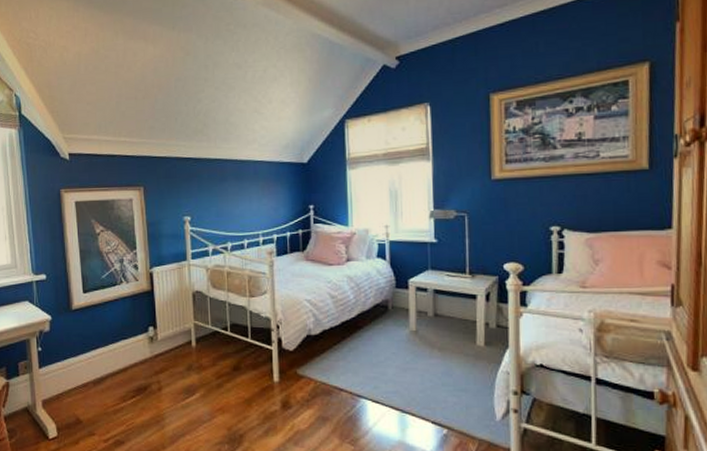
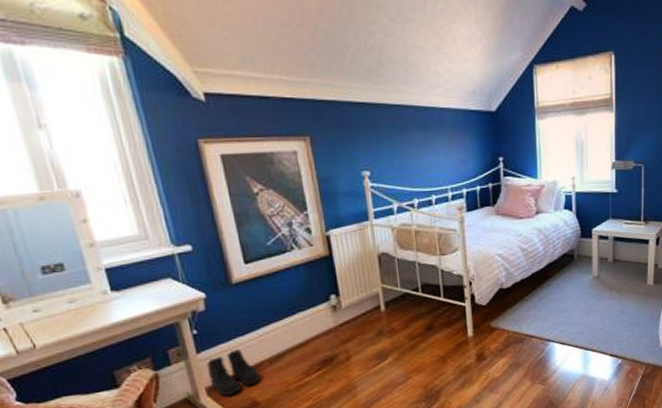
boots: none [46,368,85,411] -> present [207,349,261,397]

